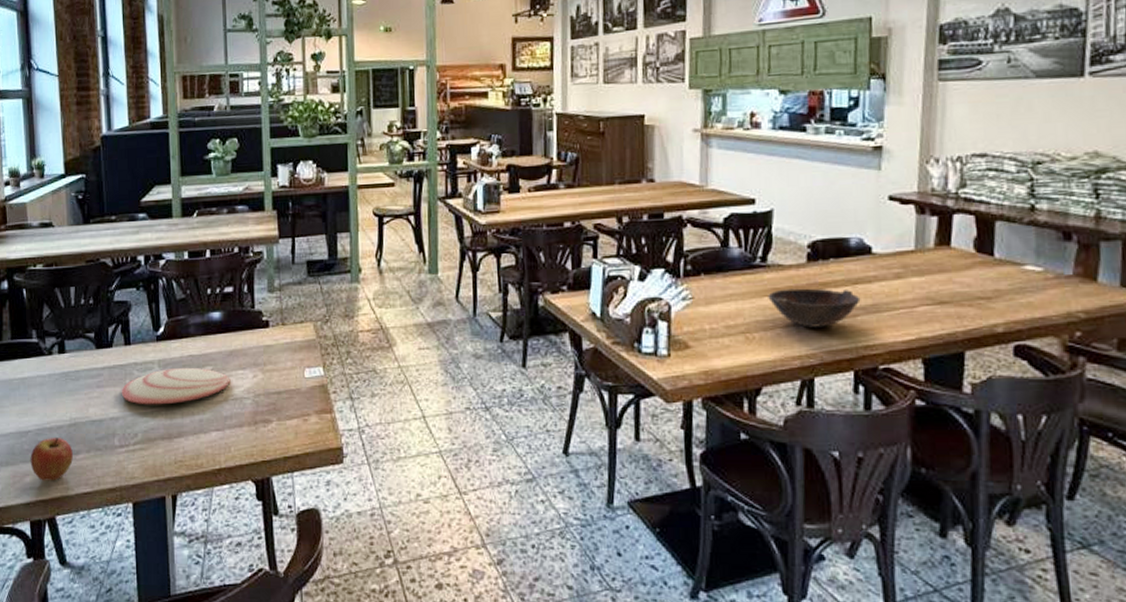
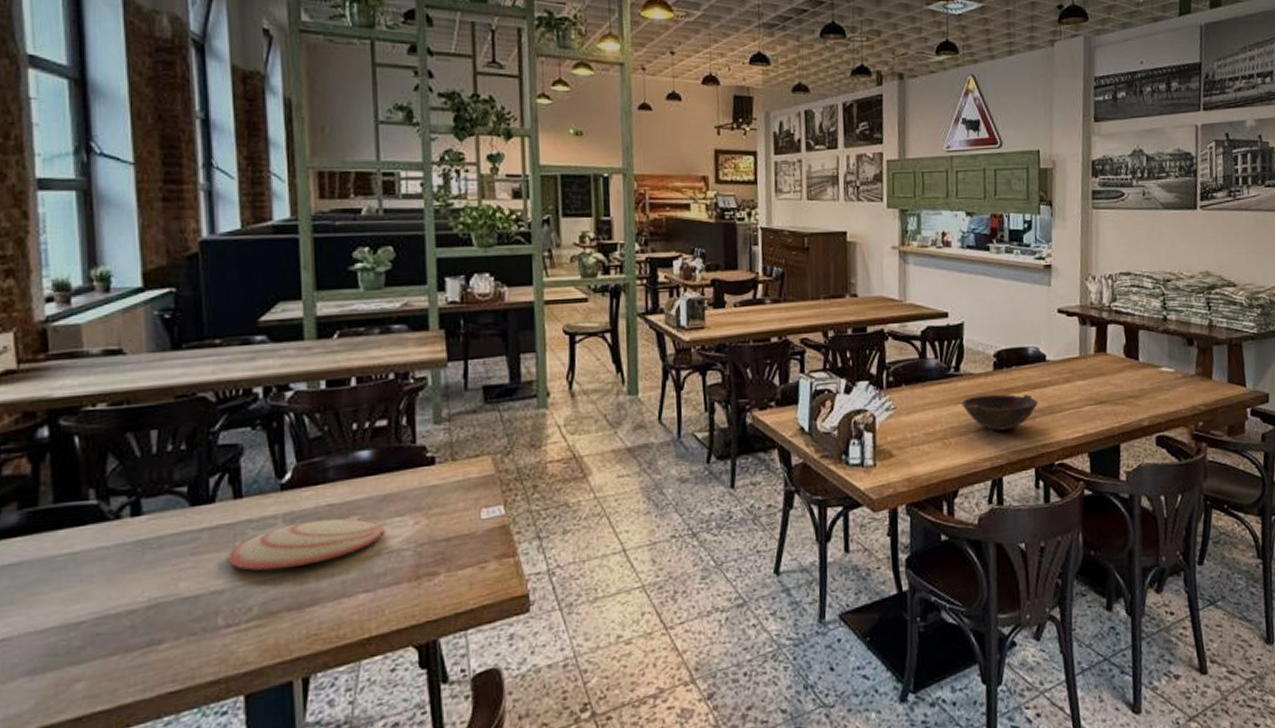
apple: present [30,438,73,481] -> none [83,625,153,686]

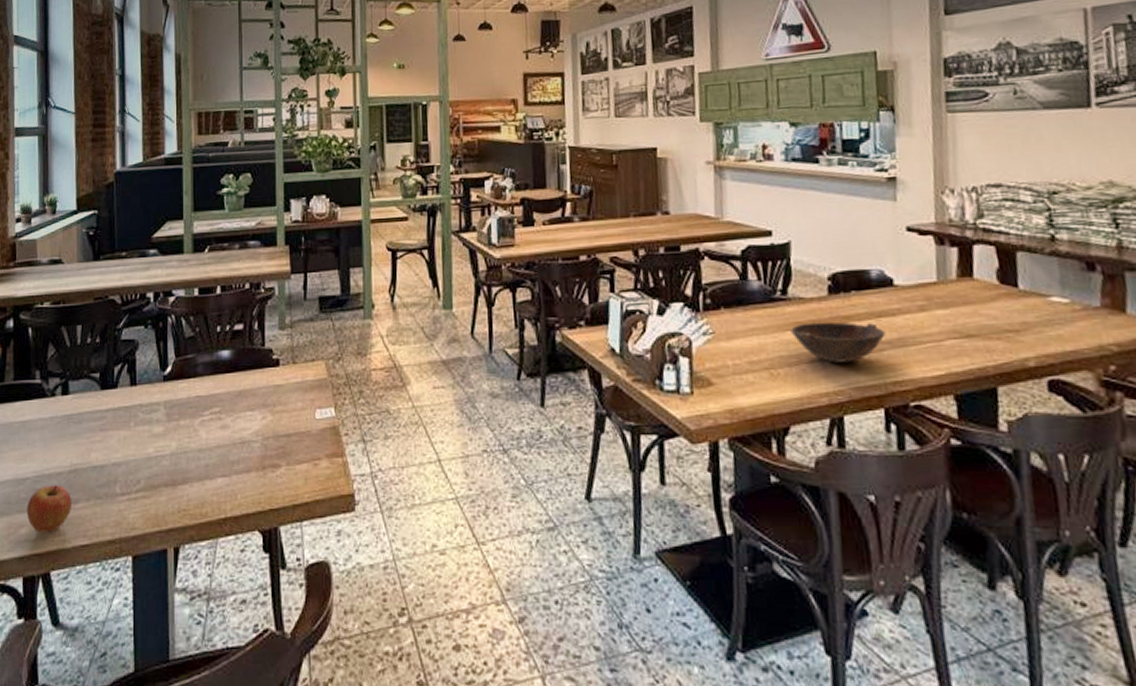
apple: none [83,625,153,686] -> present [26,485,72,533]
plate: present [228,518,383,571] -> none [124,408,237,450]

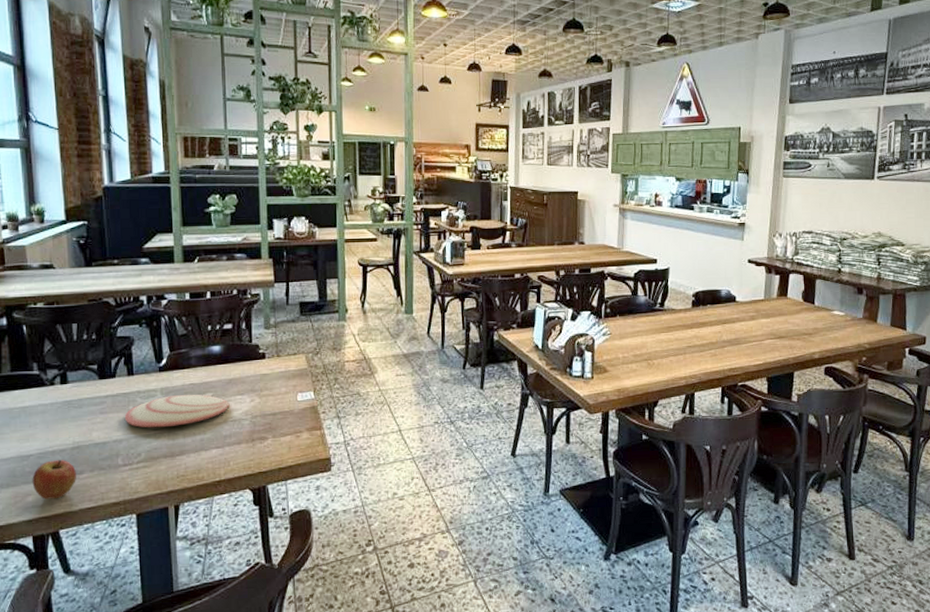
plate: none [124,408,237,450] -> present [124,394,229,428]
bowl: present [790,321,886,363] -> none [664,326,727,356]

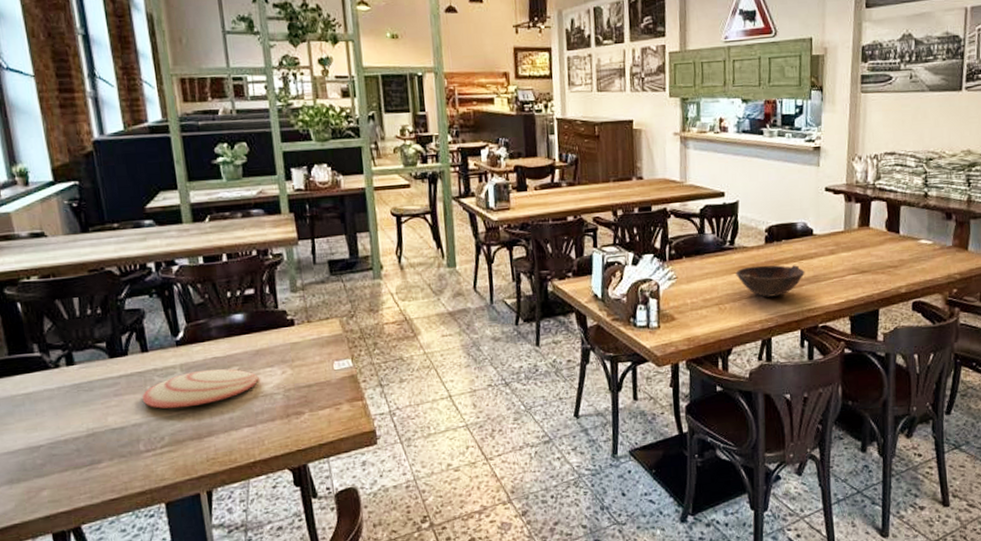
apple: present [32,460,76,500] -> none [45,449,95,493]
bowl: none [664,326,727,356] -> present [736,265,805,297]

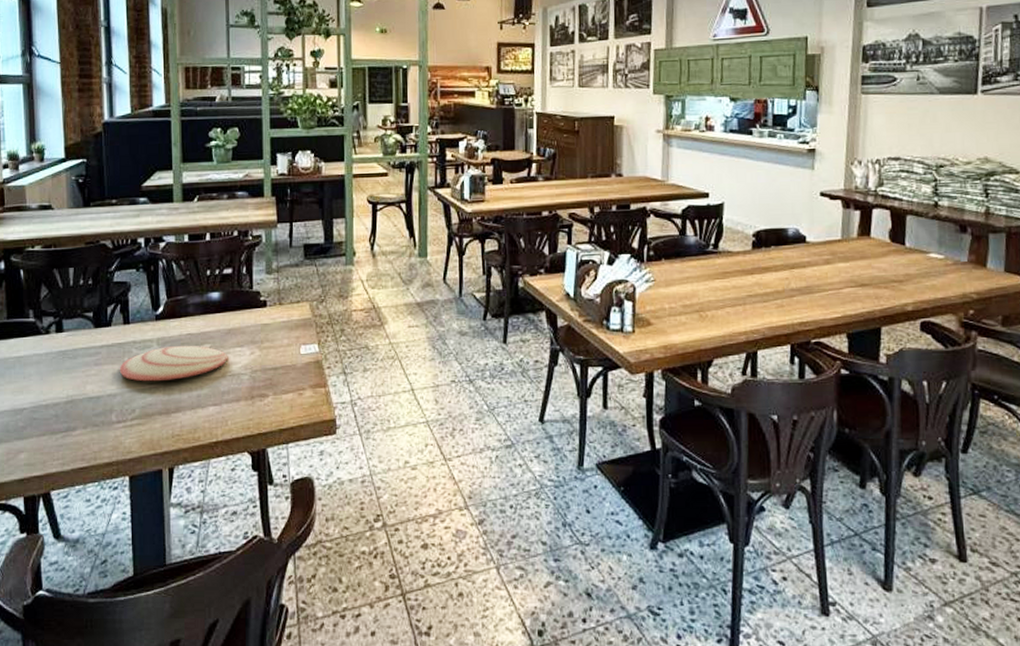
bowl: present [736,265,805,297] -> none [719,272,797,307]

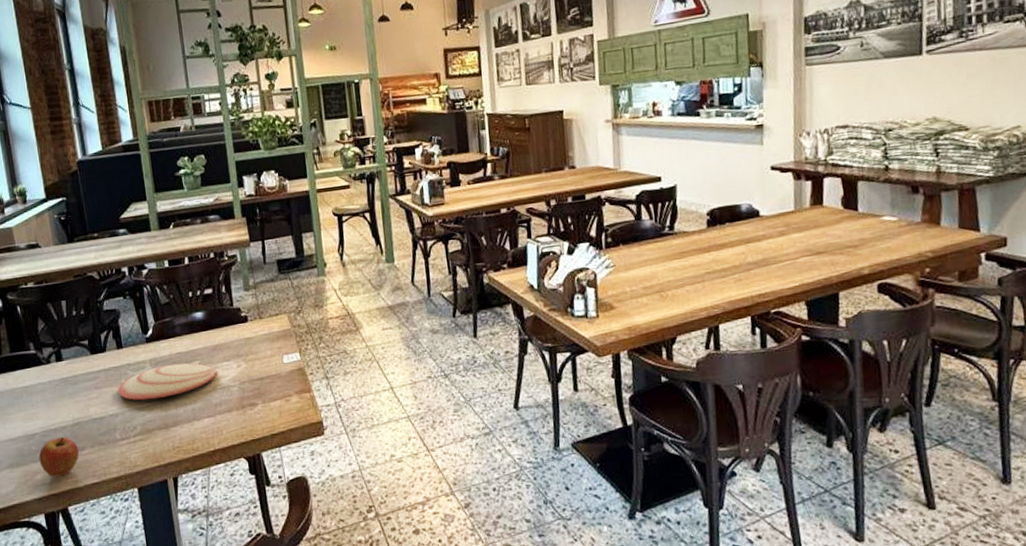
apple: none [25,415,69,457] -> present [38,437,79,477]

